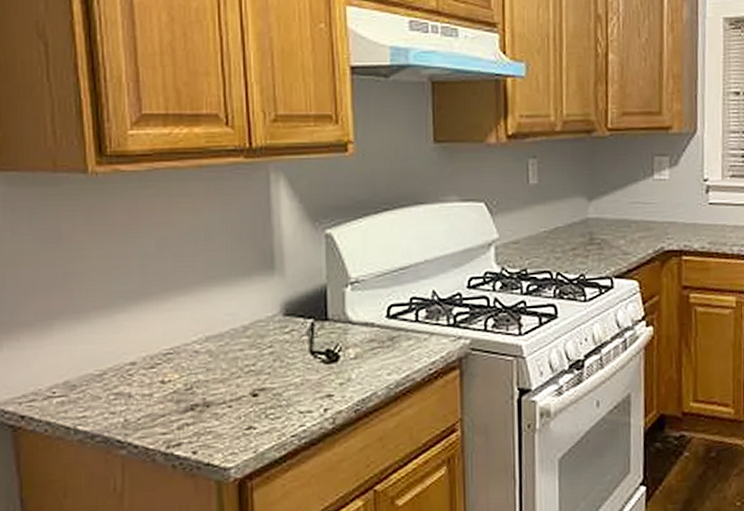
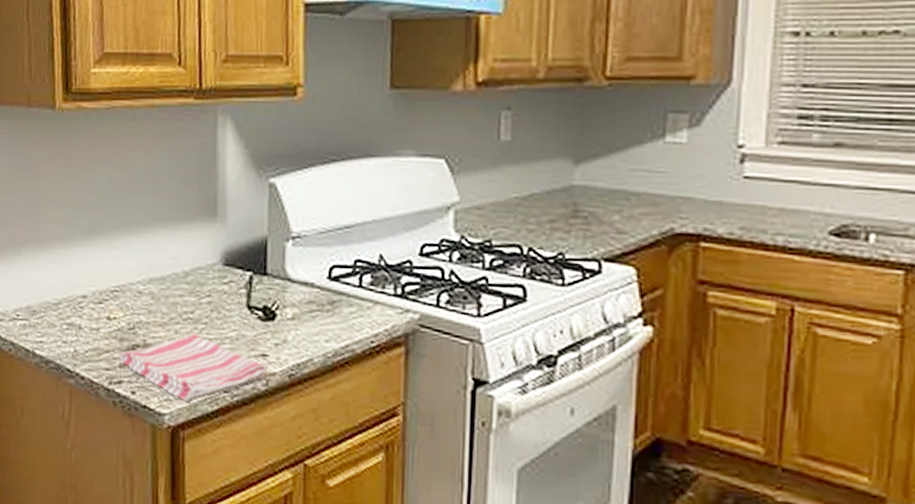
dish towel: none [176,384,334,452] -> present [118,333,268,401]

